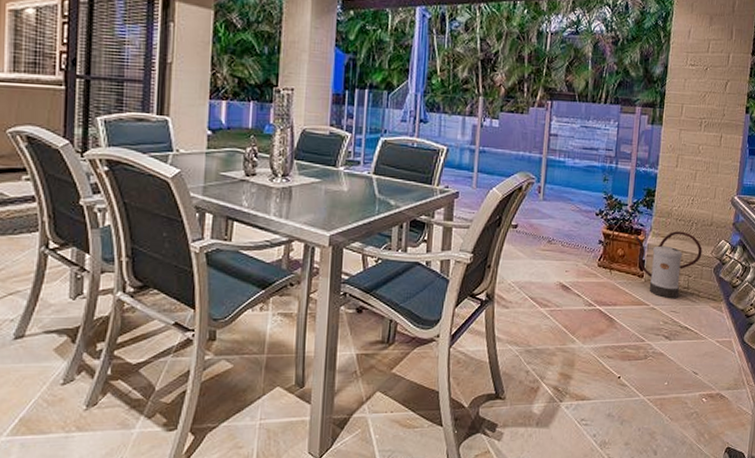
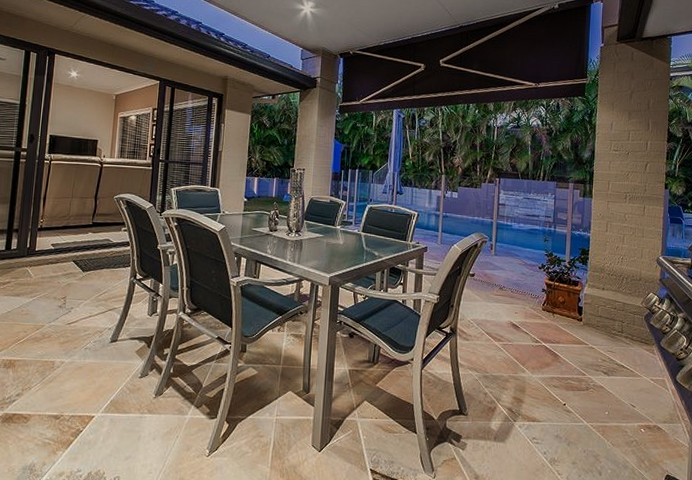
watering can: present [635,231,703,298] -> none [573,284,633,340]

